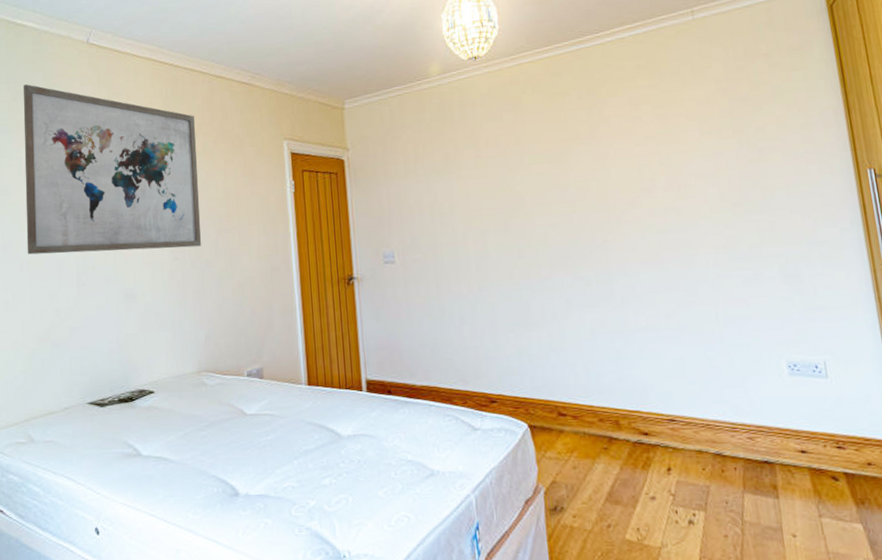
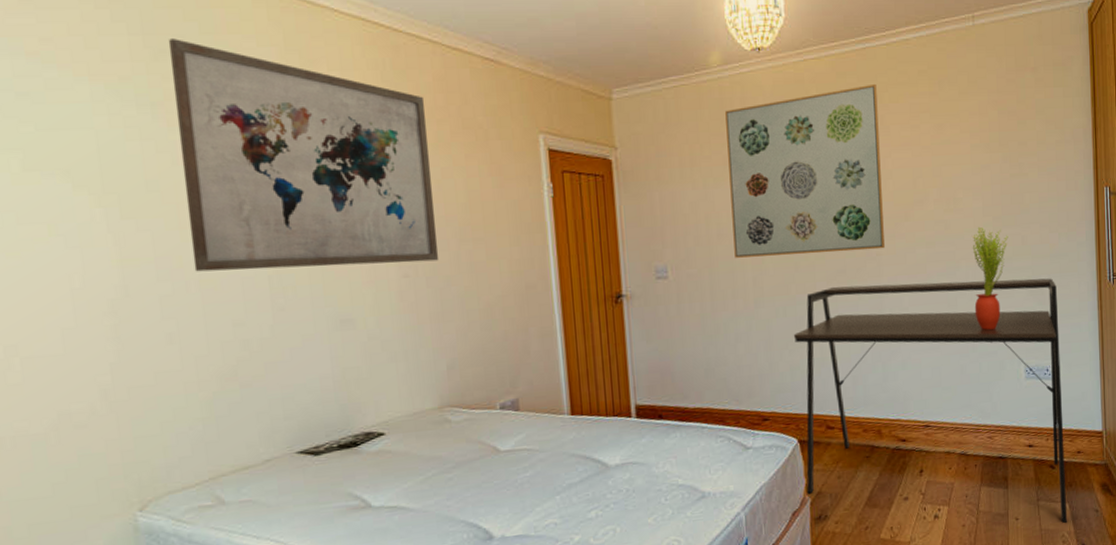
wall art: none [445,80,611,245] -> present [725,83,885,258]
desk: none [518,266,864,547] -> present [793,278,1068,523]
potted plant: none [708,213,753,321] -> present [971,226,1008,330]

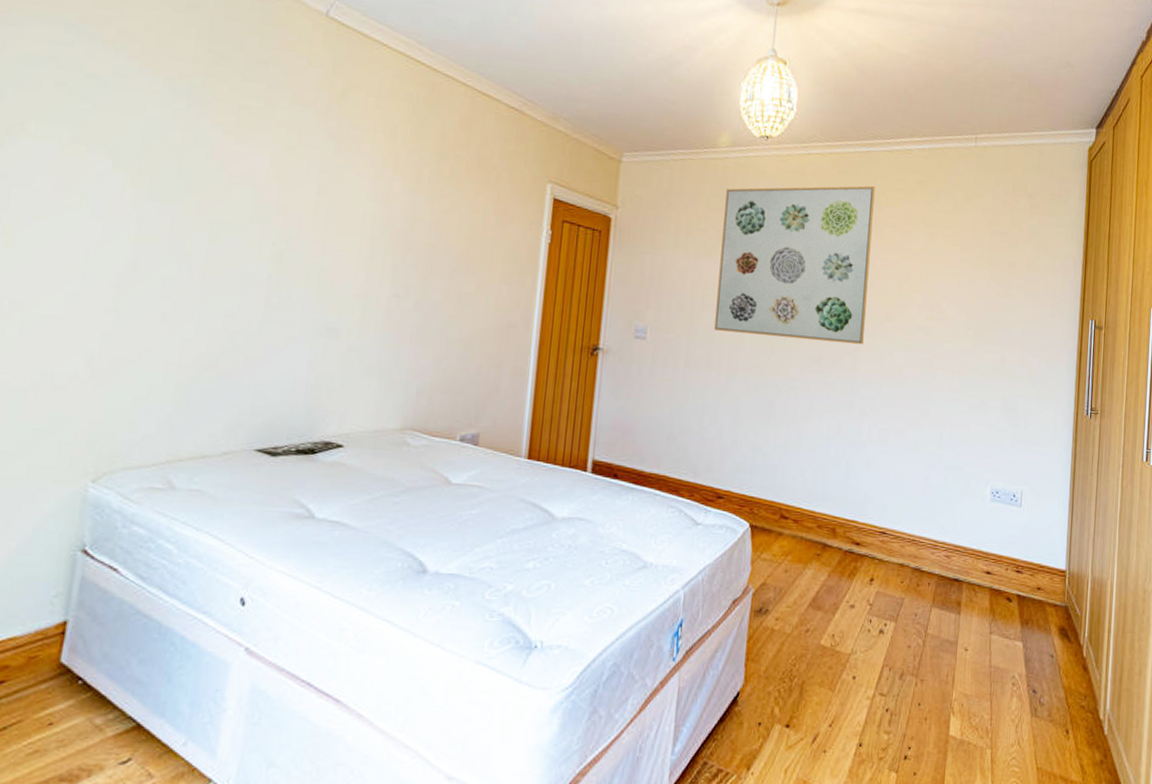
wall art: present [168,39,439,272] -> none [202,47,448,286]
desk: present [793,278,1068,523] -> none [751,374,1032,663]
potted plant: present [971,226,1008,330] -> none [946,338,988,445]

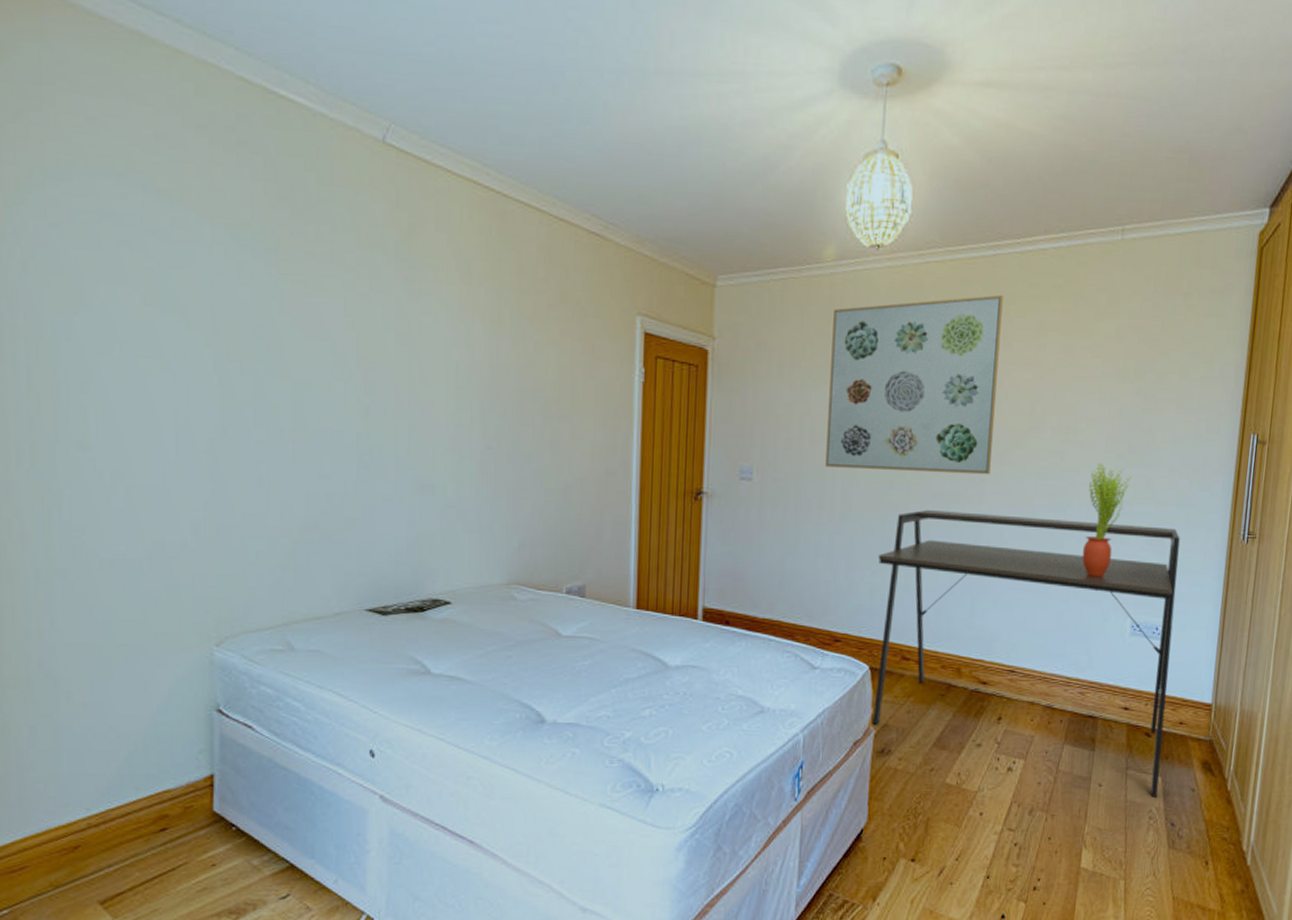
desk: none [751,374,1032,663] -> present [873,509,1180,797]
potted plant: none [946,338,988,445] -> present [1082,462,1132,578]

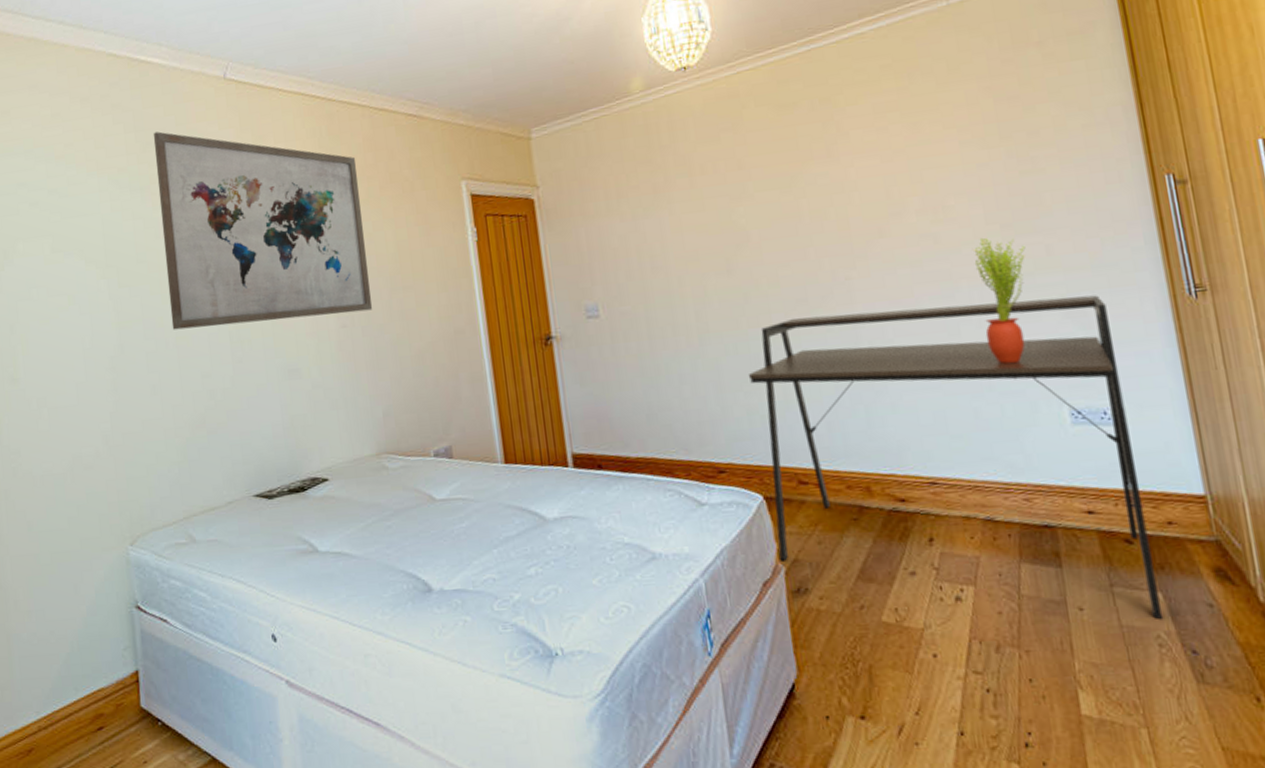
wall art: none [287,187,526,436] -> present [153,131,373,330]
wall art: present [825,294,1003,475] -> none [651,87,855,292]

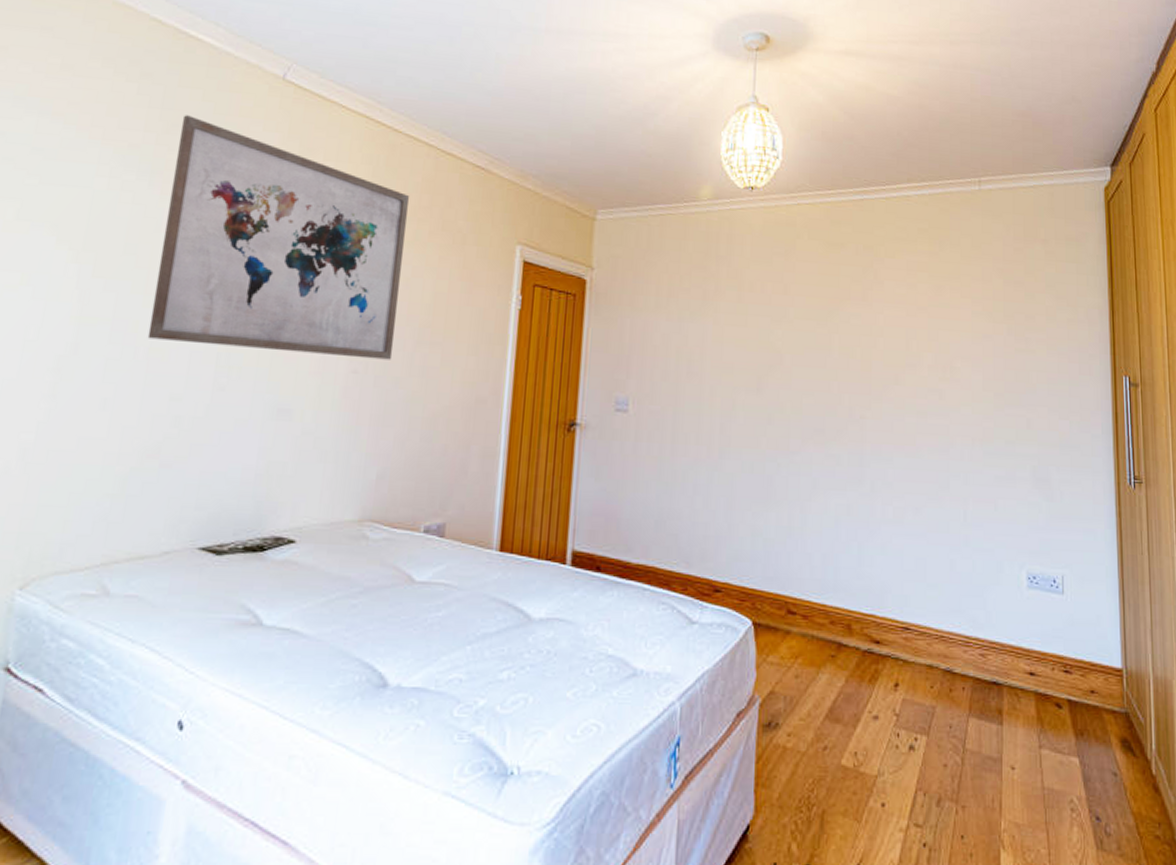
desk: present [748,295,1164,619] -> none [757,446,1078,784]
potted plant: present [972,237,1026,364] -> none [969,401,1011,523]

